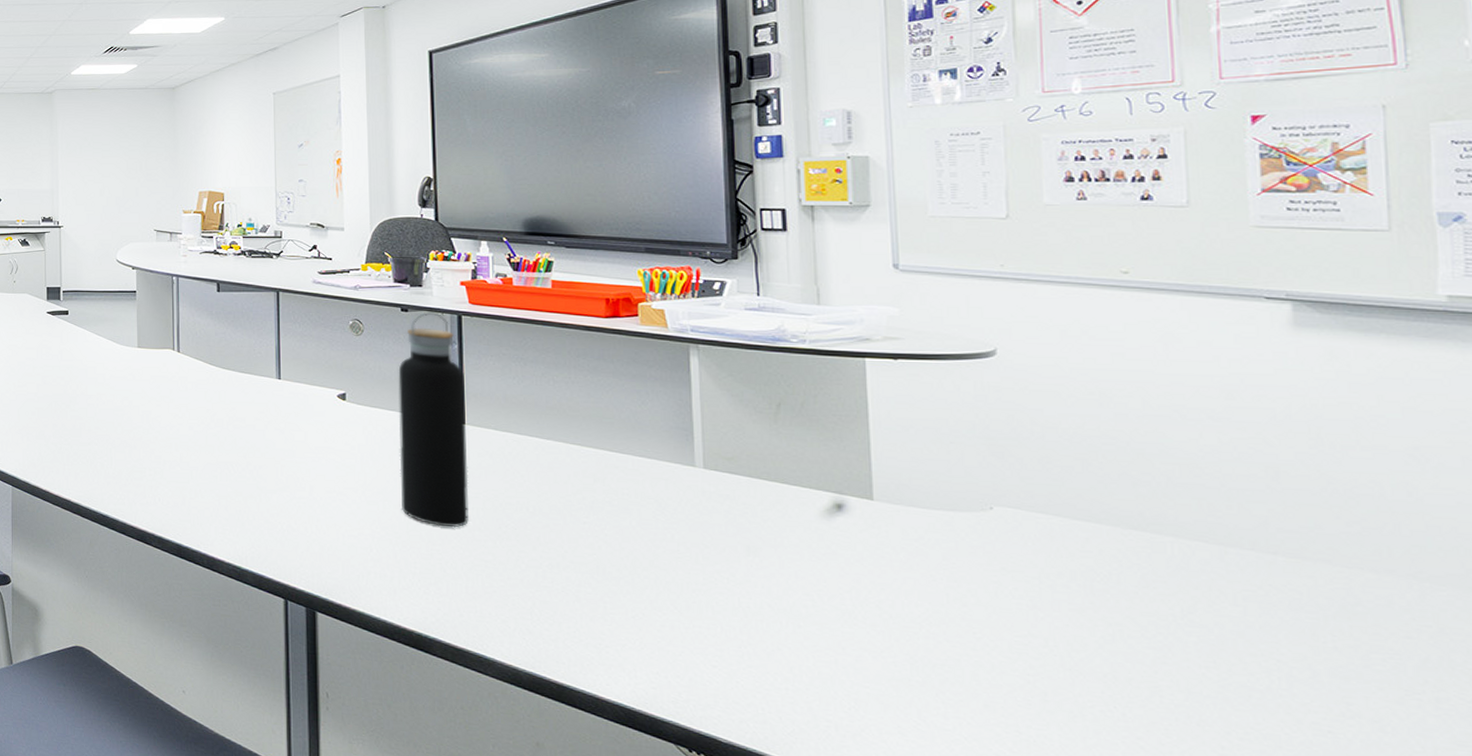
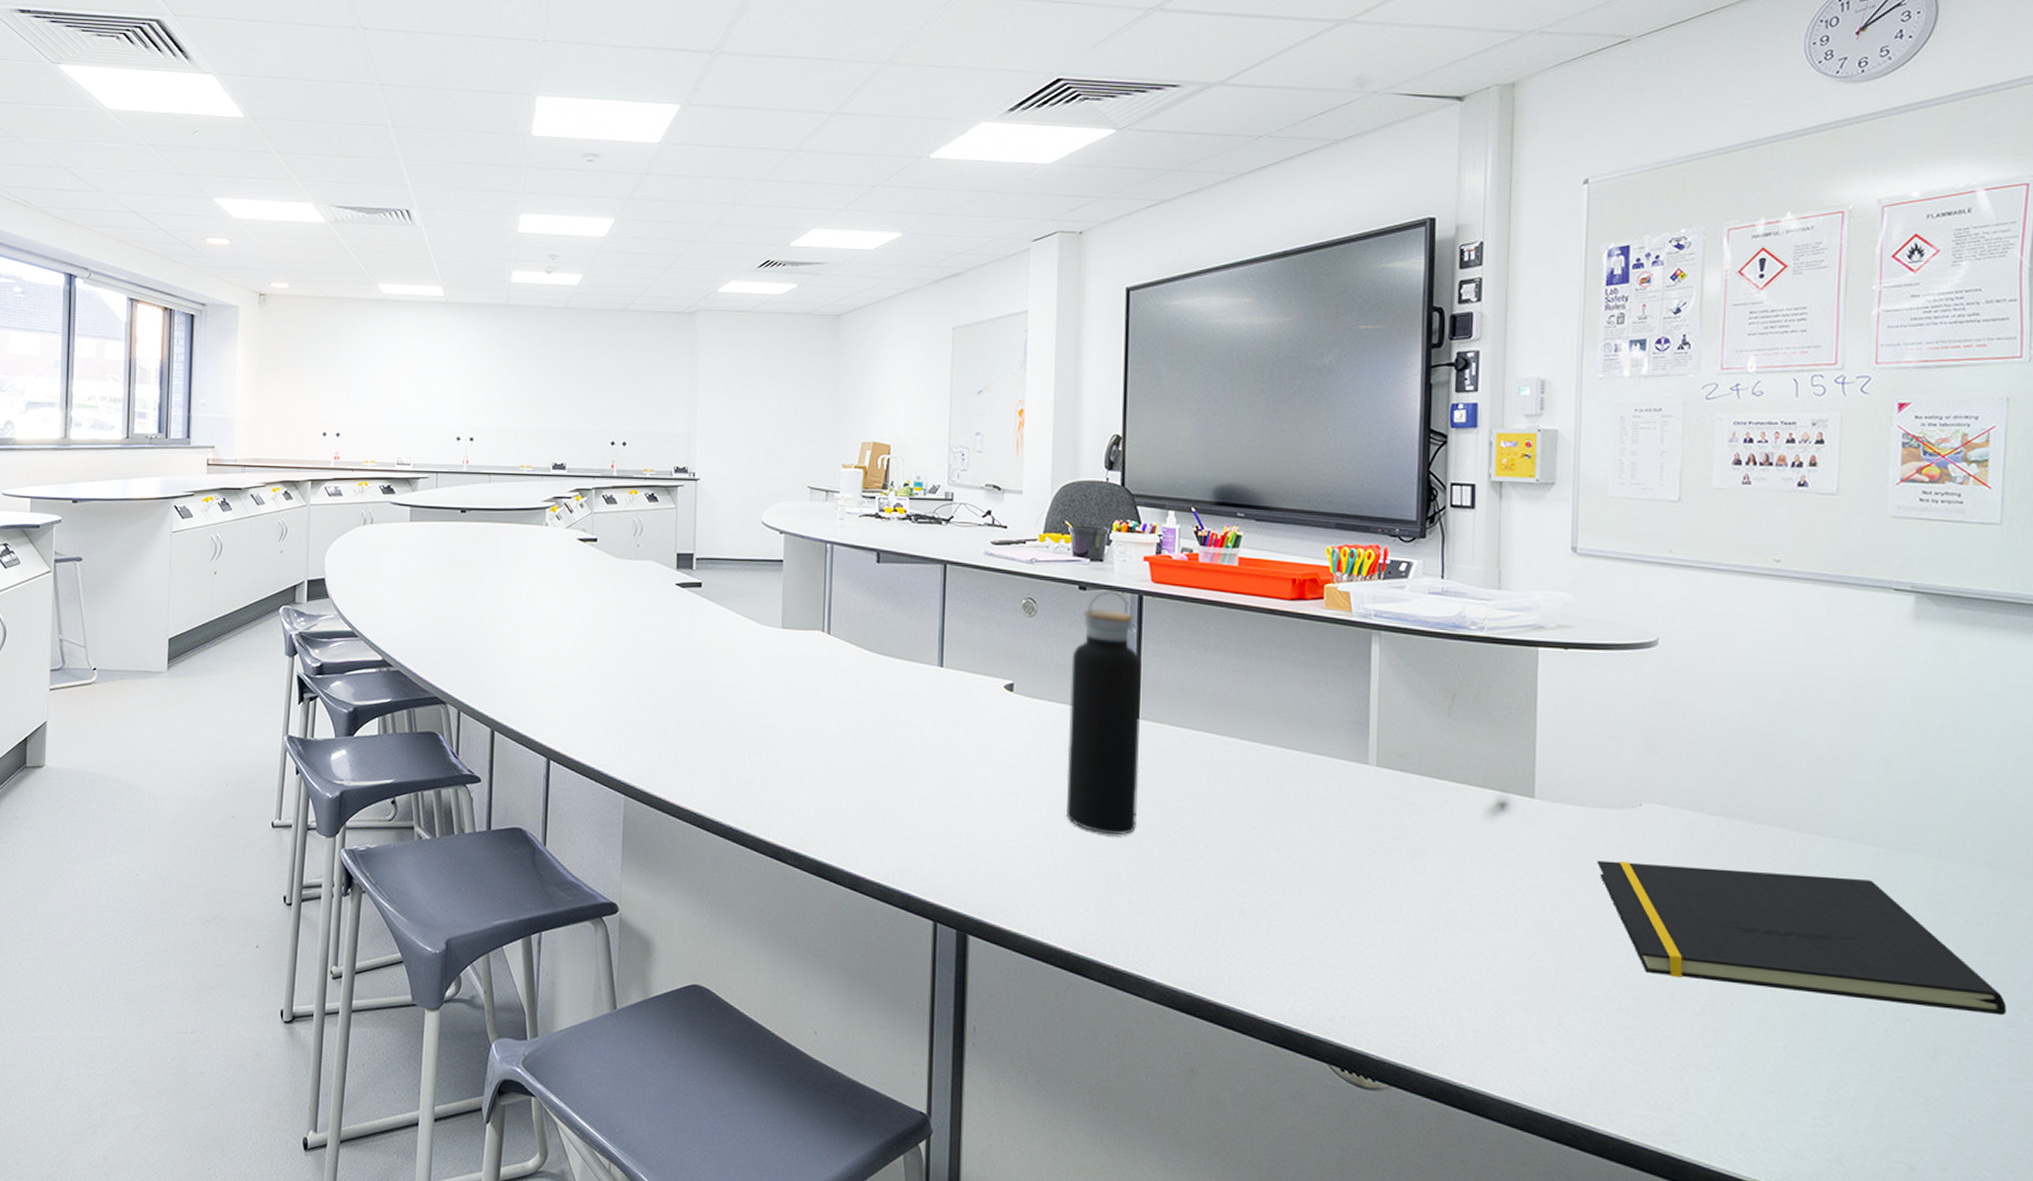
notepad: none [947,561,1454,734] -> present [1597,860,2007,1016]

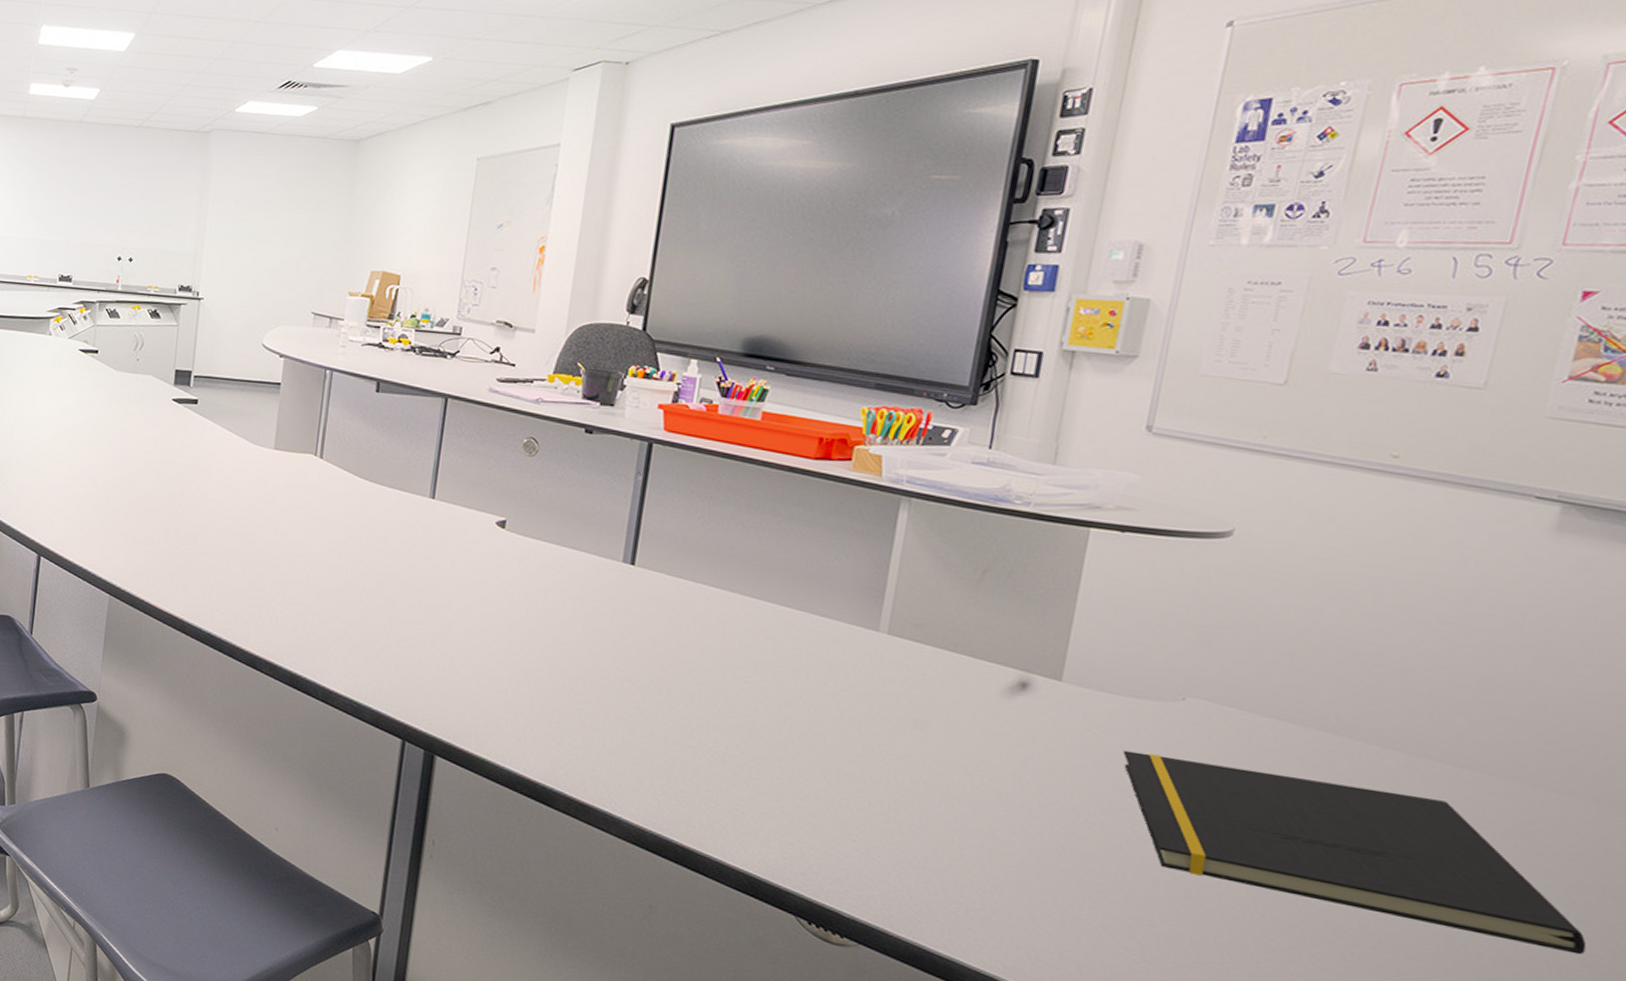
water bottle: present [1065,591,1142,836] -> none [546,436,644,677]

